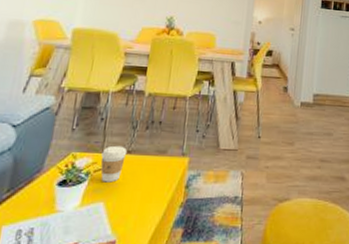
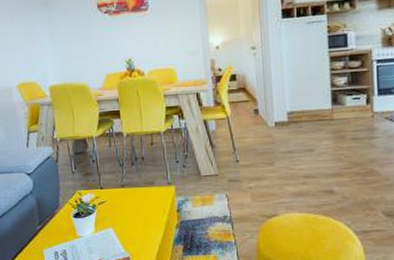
coffee cup: present [100,145,127,183] -> none [100,181,121,212]

